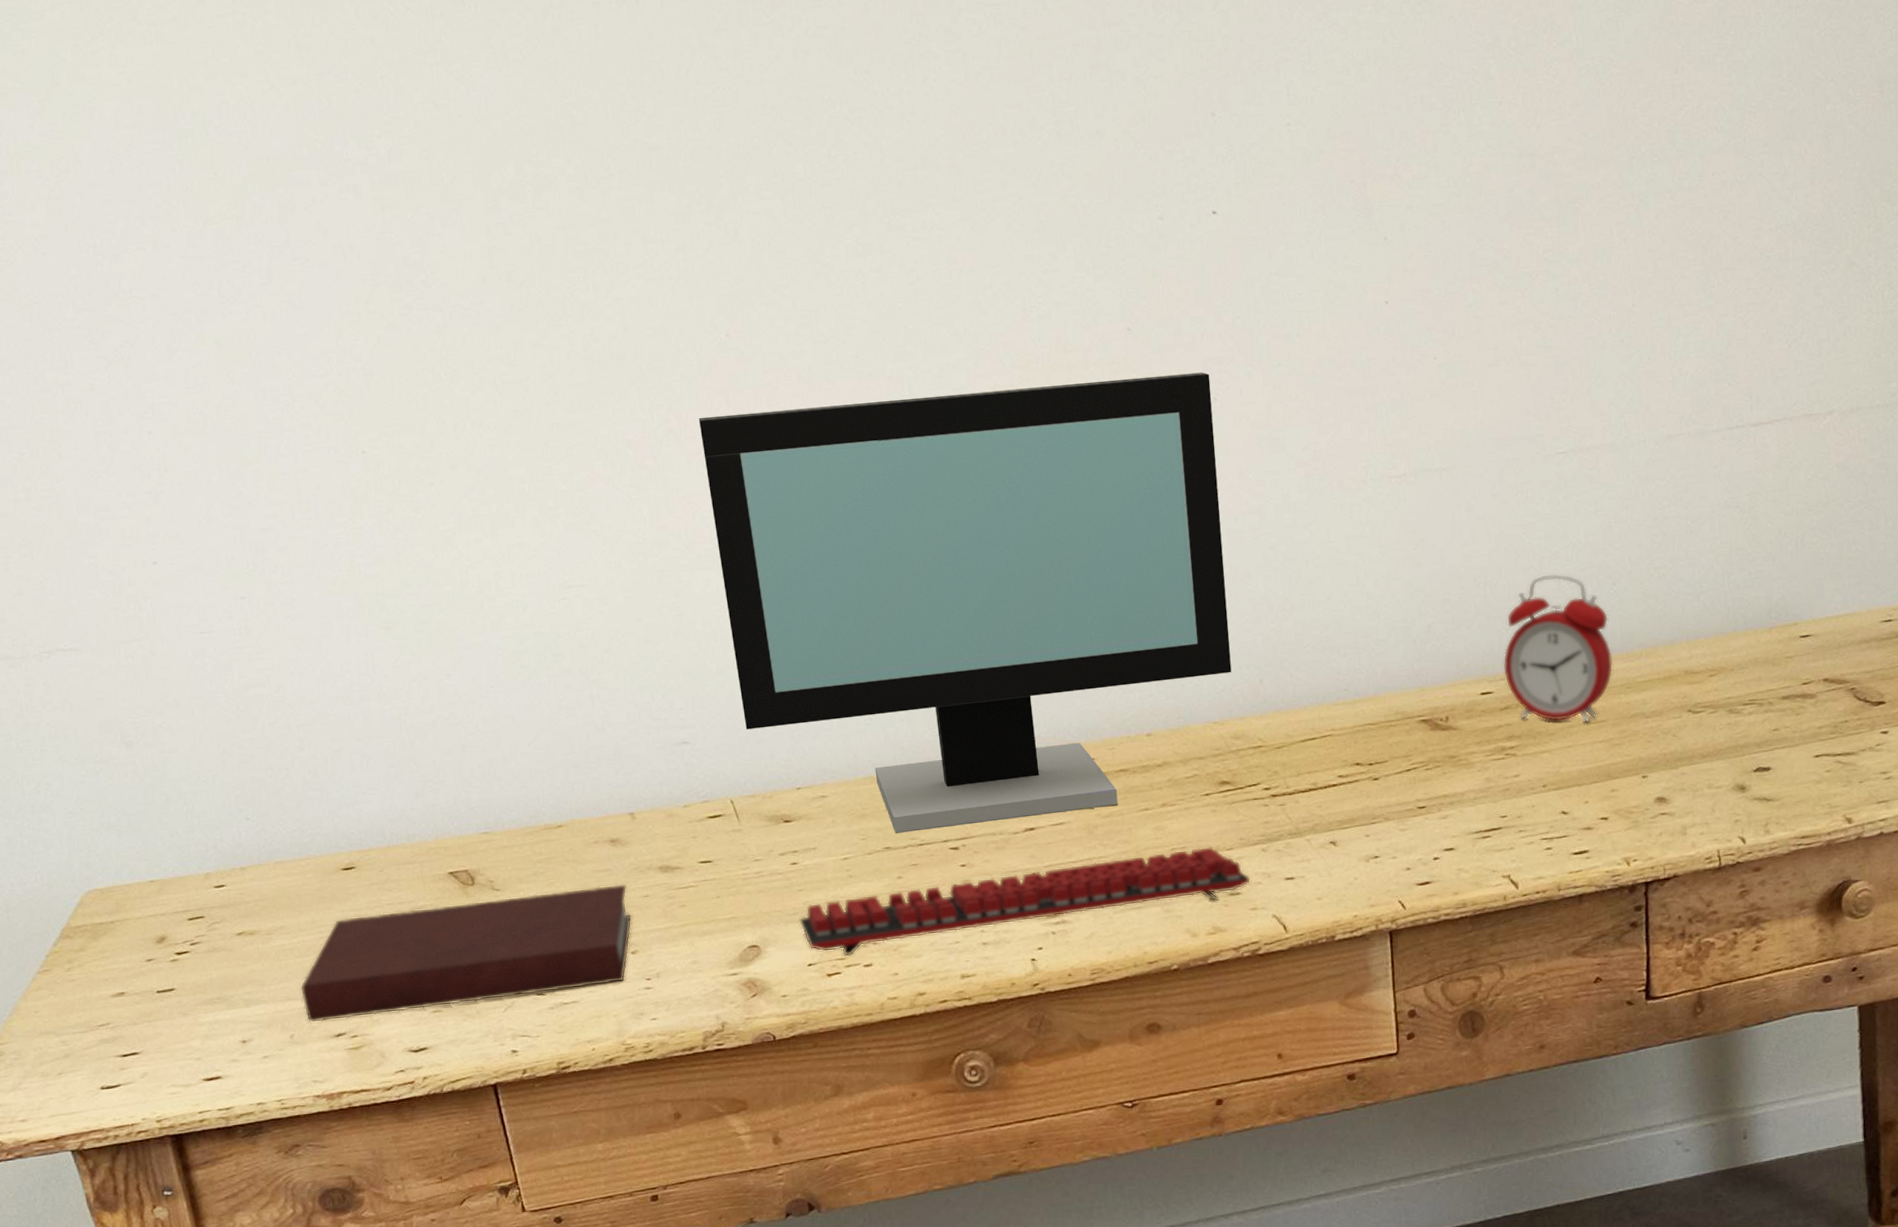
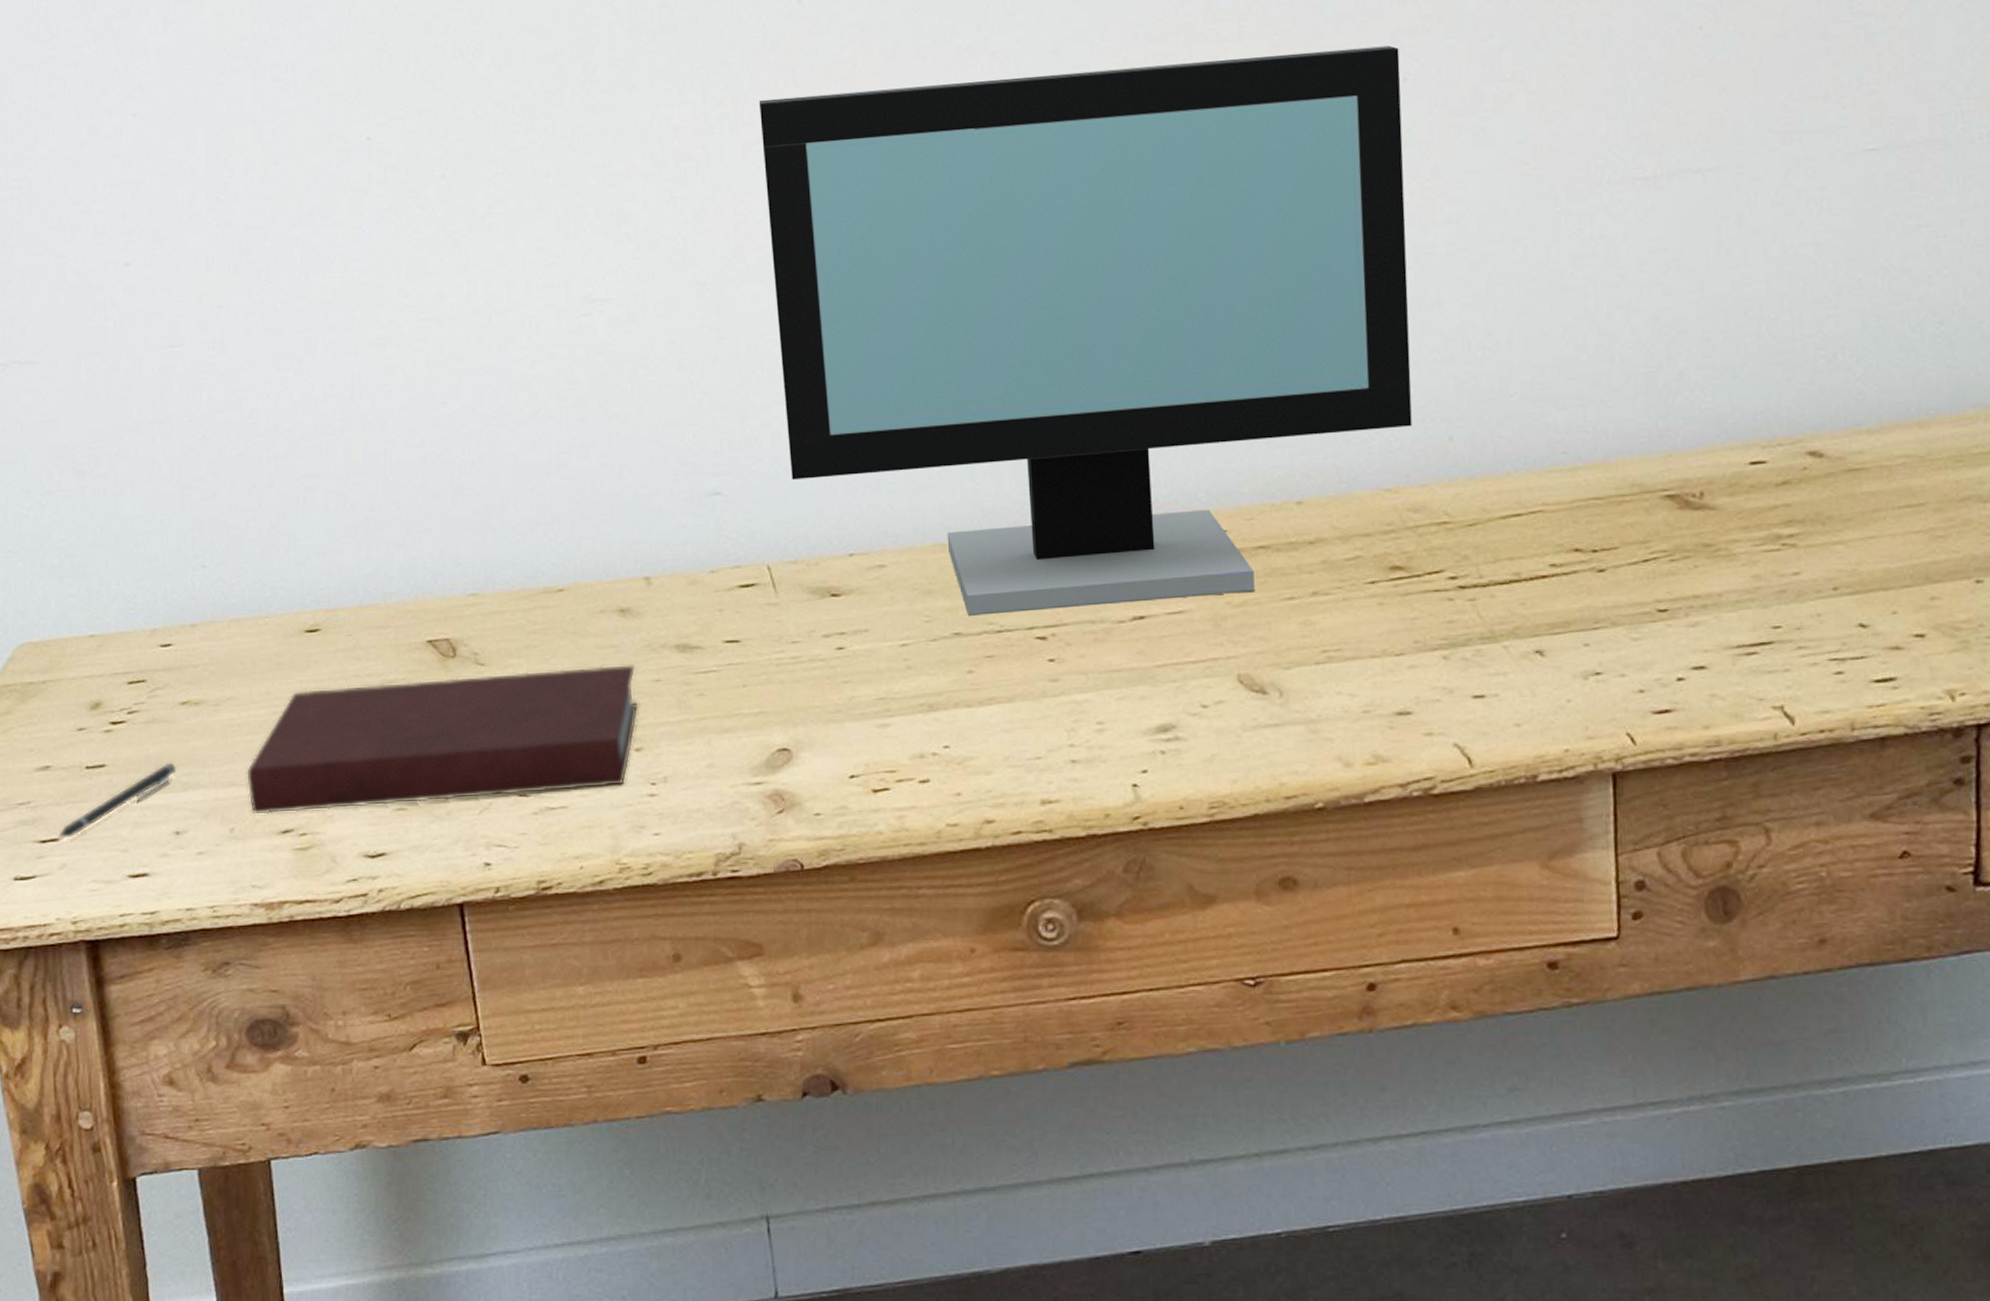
pen: none [137,983,239,1053] -> present [57,762,177,840]
keyboard: present [799,846,1251,957] -> none [842,649,1427,769]
alarm clock: present [1503,573,1614,723] -> none [1781,307,1938,506]

